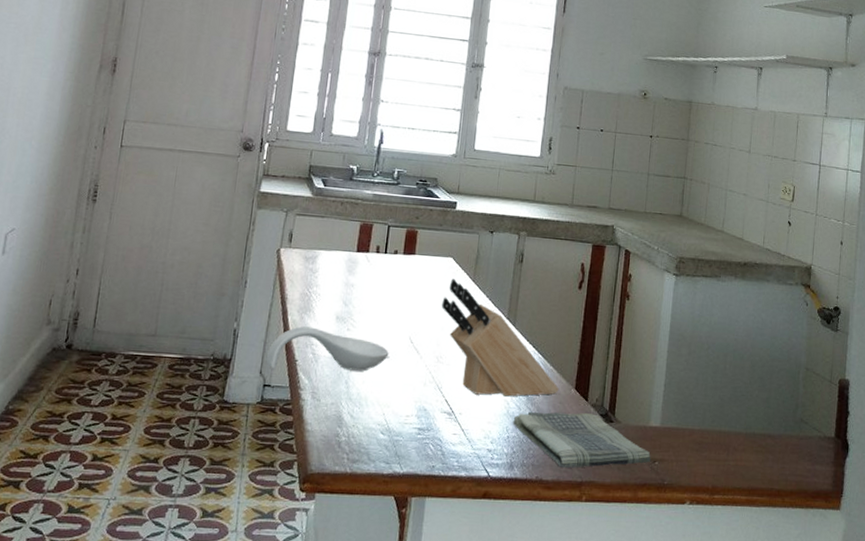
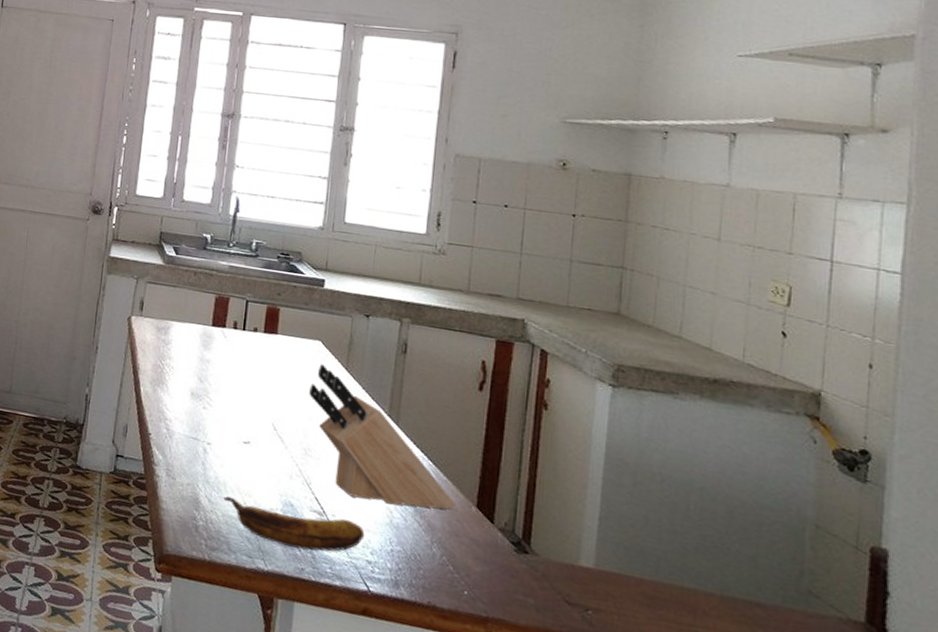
spoon rest: present [265,326,389,372] -> none [118,398,250,455]
banana: none [364,410,487,449] -> present [223,496,365,551]
dish towel: present [513,412,652,468] -> none [397,525,583,610]

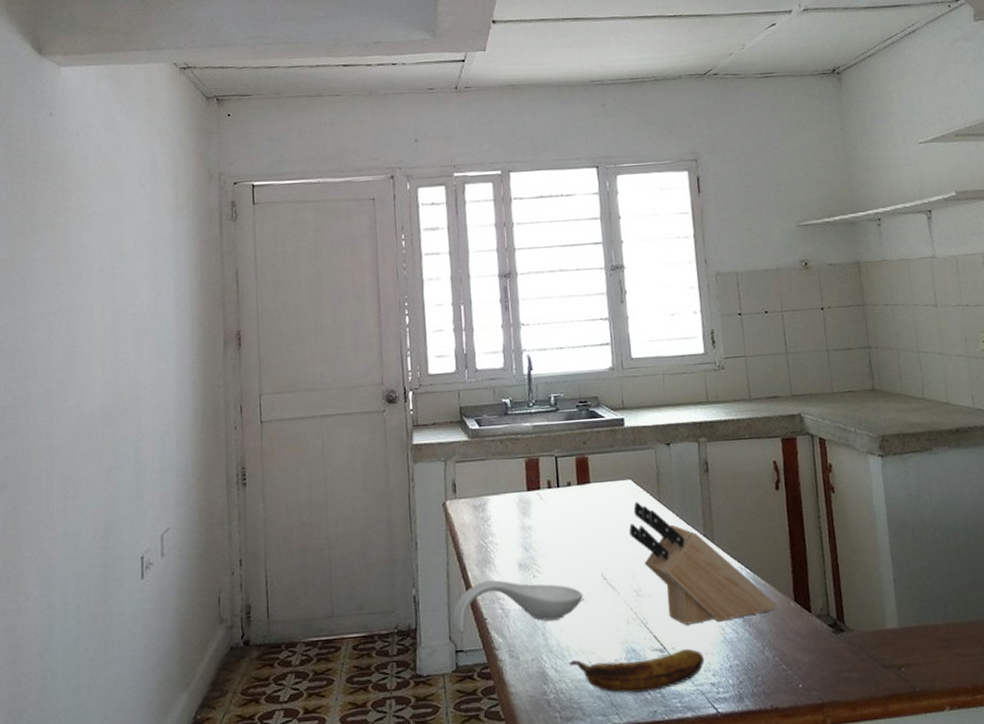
spoon rest: none [118,398,250,455] -> present [452,580,583,633]

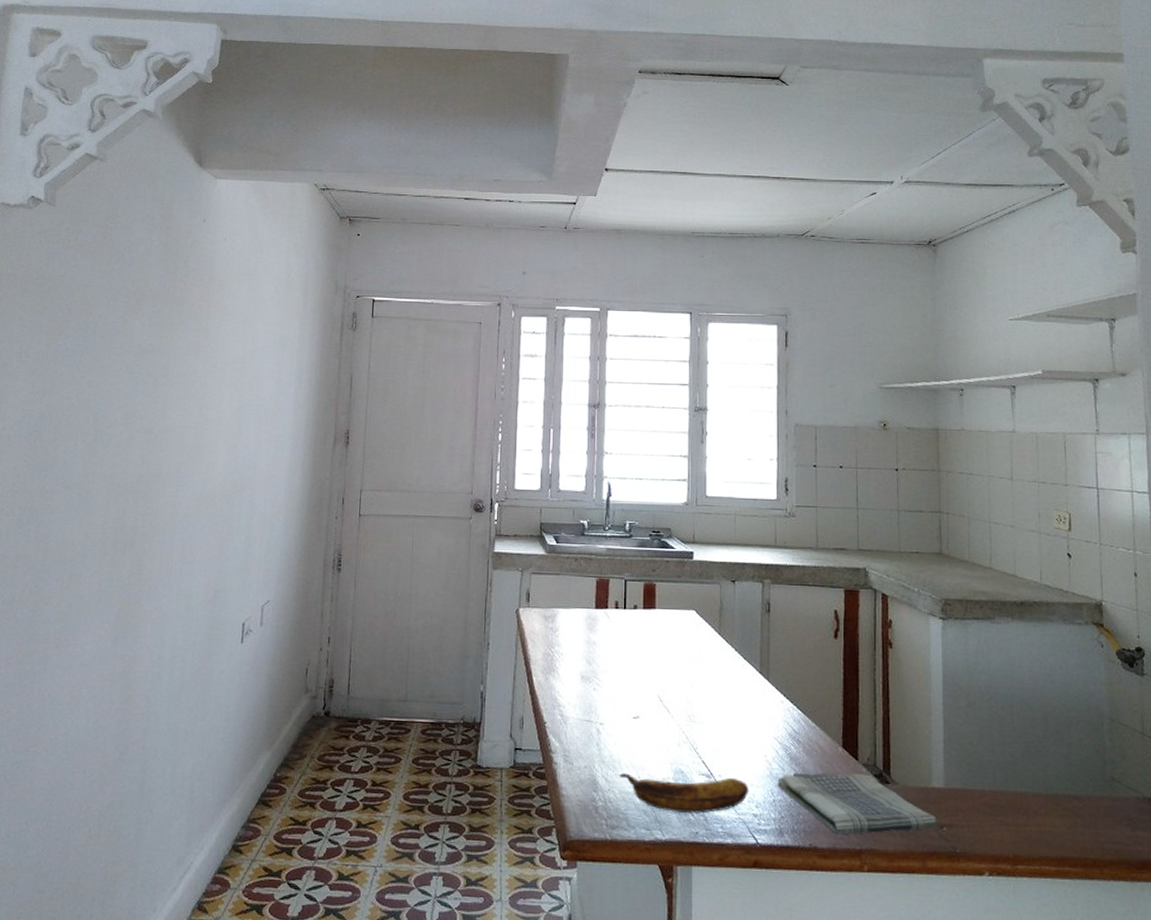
spoon rest: present [452,580,583,633] -> none [514,687,638,733]
knife block: present [629,502,777,625] -> none [689,632,825,757]
dish towel: none [732,625,896,691] -> present [777,773,938,835]

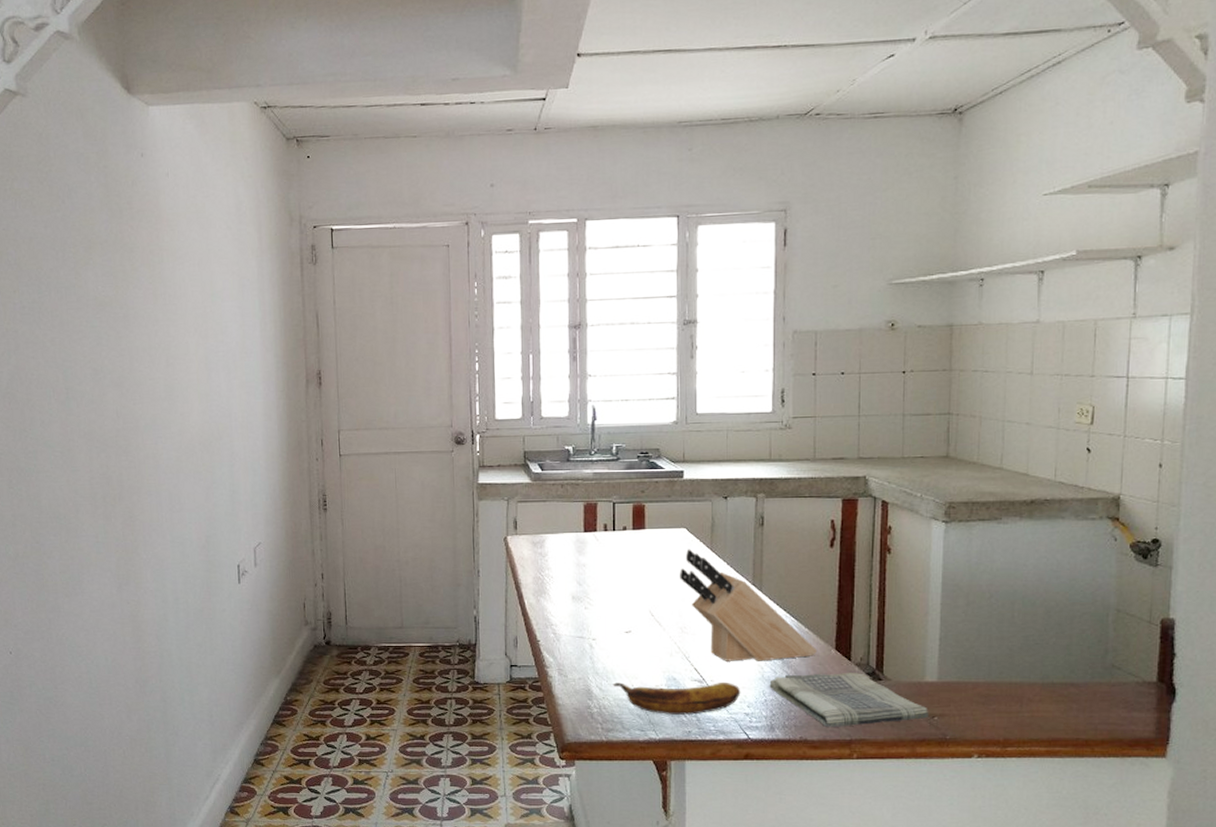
knife block: none [689,632,825,757] -> present [680,549,818,661]

